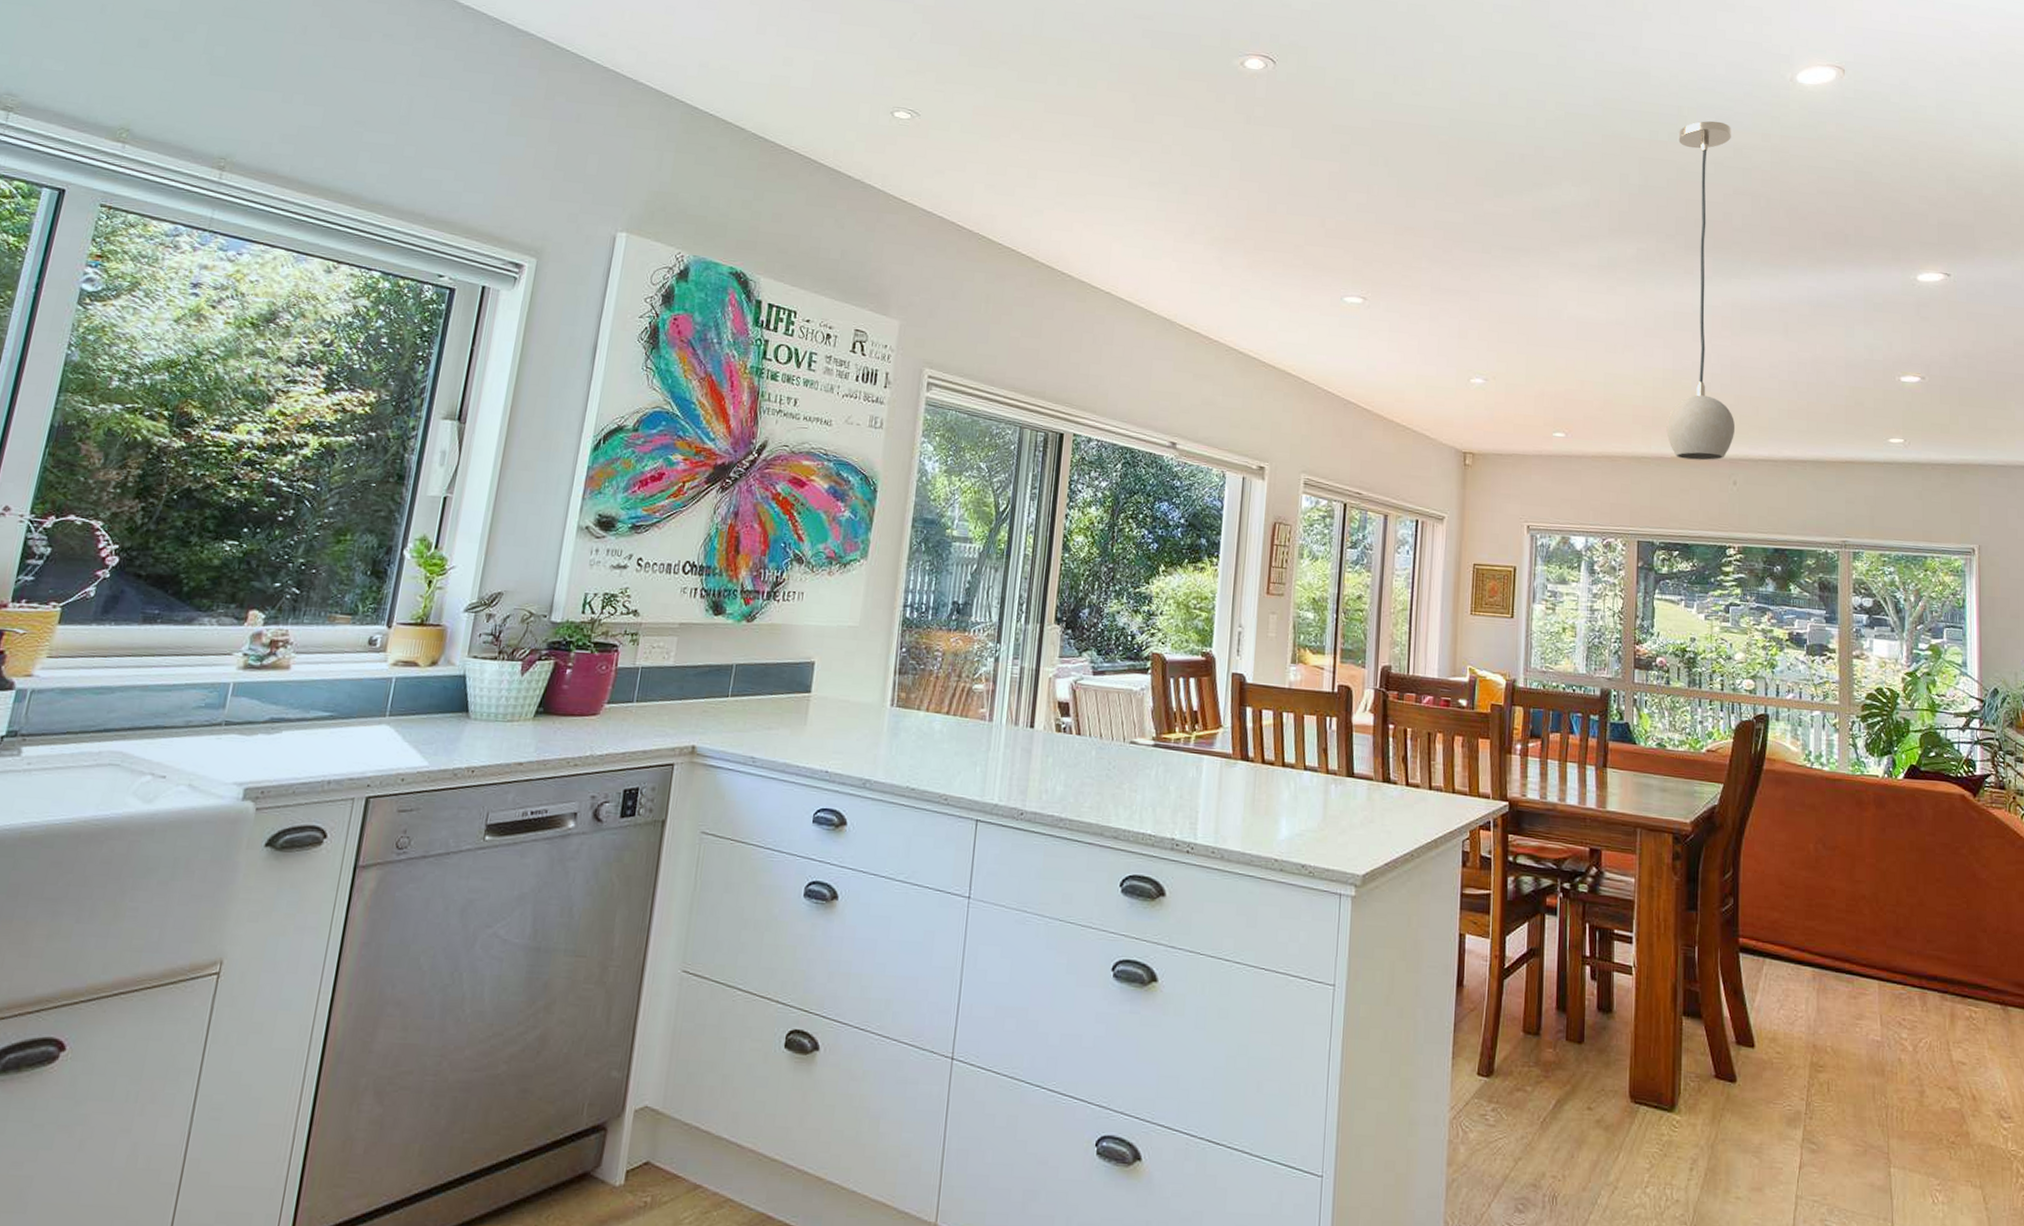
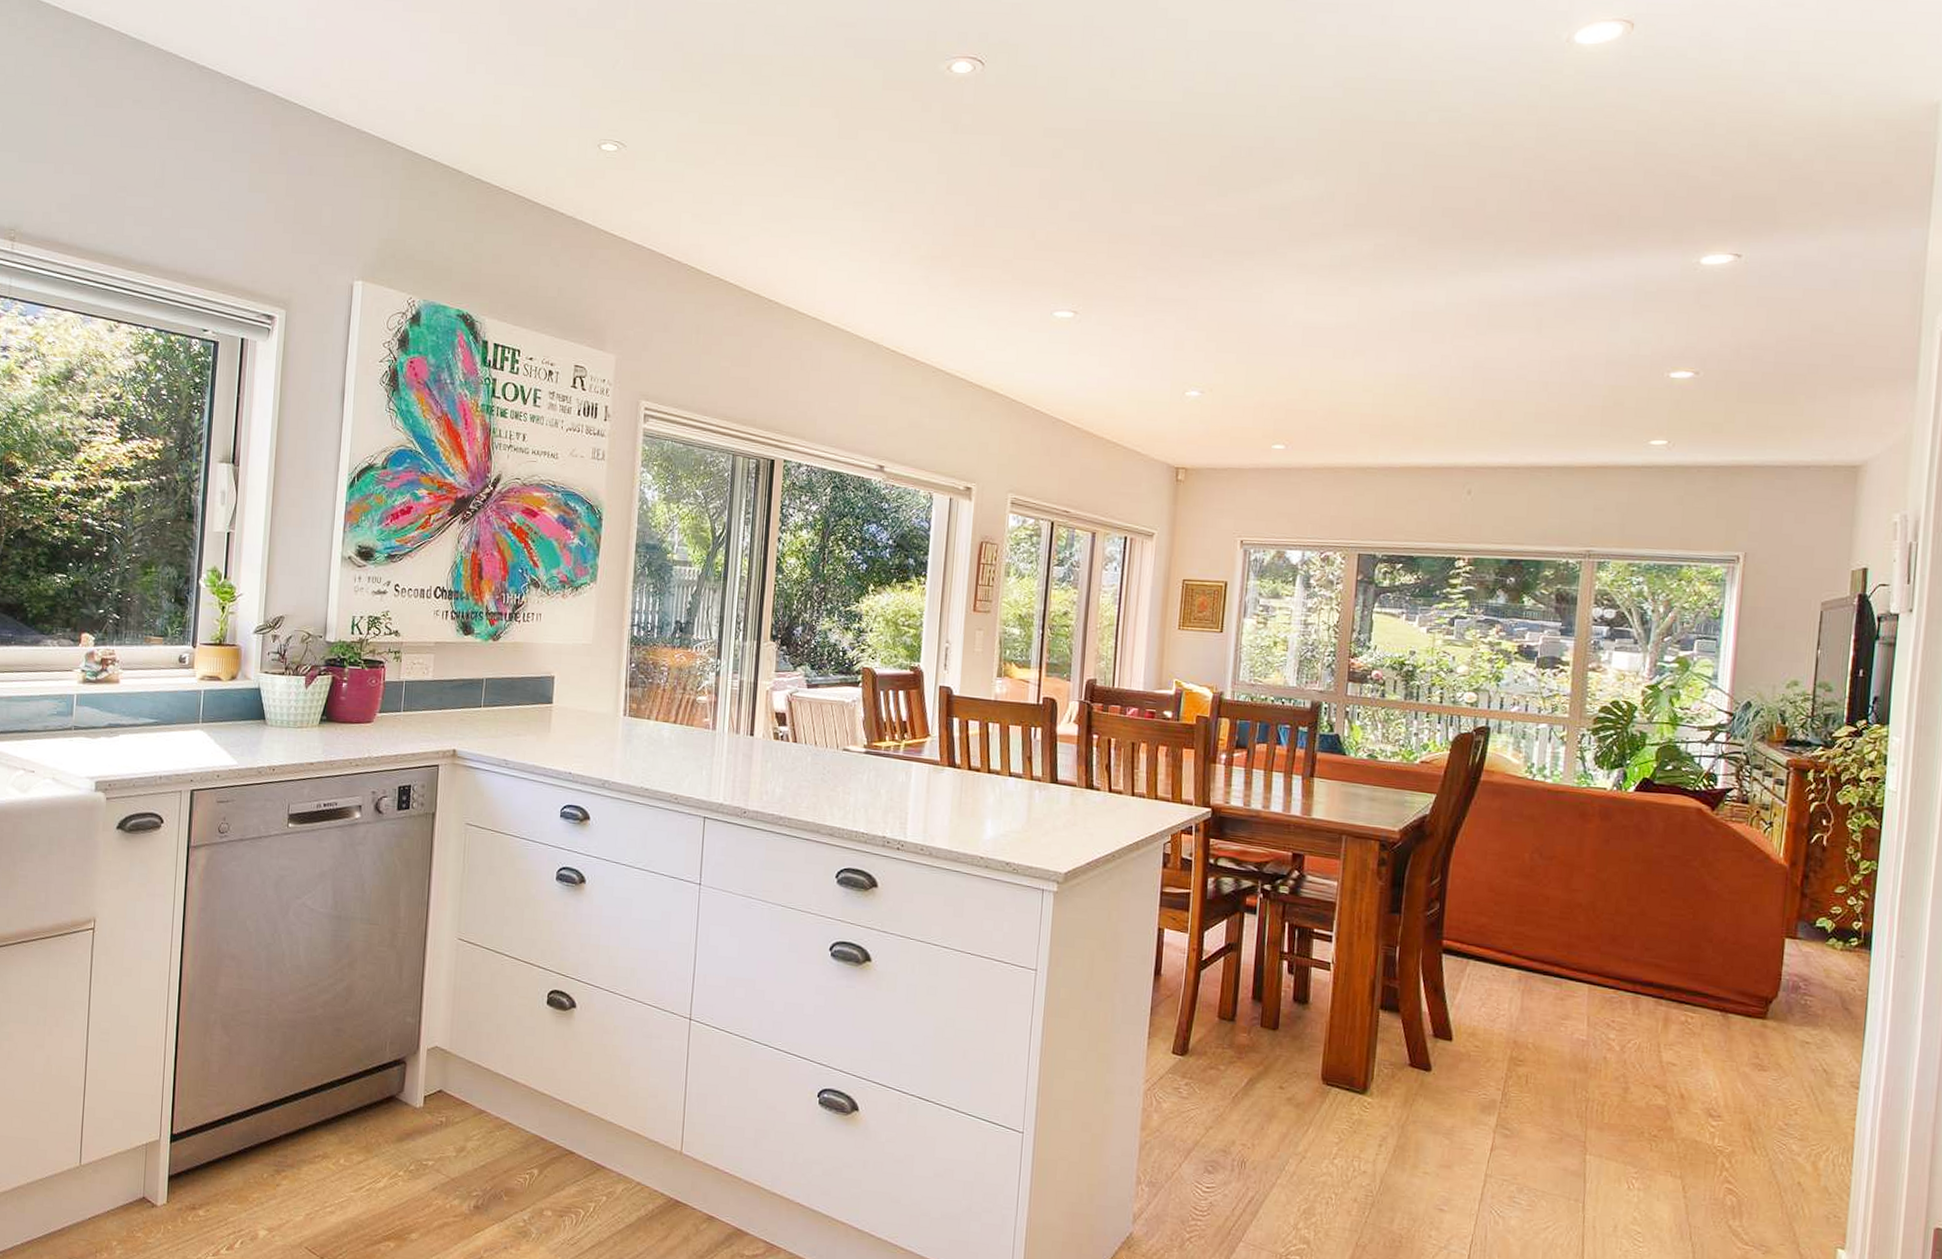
light fixture: present [1666,121,1736,461] -> none [1396,95,1492,470]

